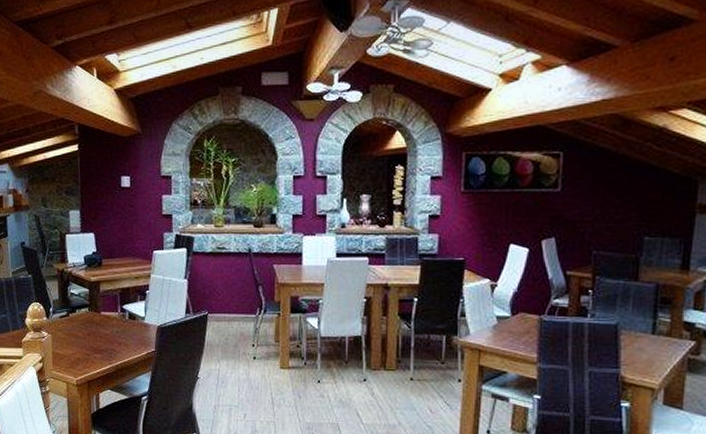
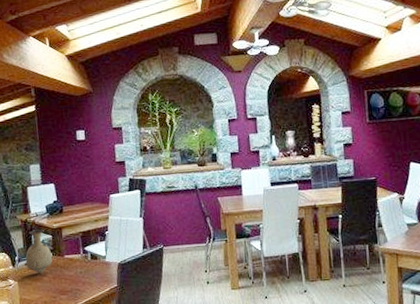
vase: none [60,282,88,329] -> present [25,229,52,274]

